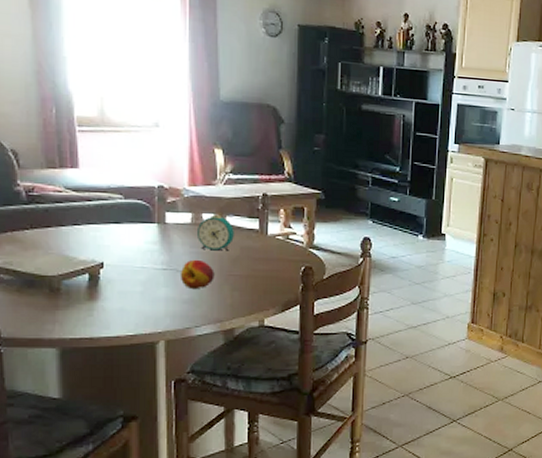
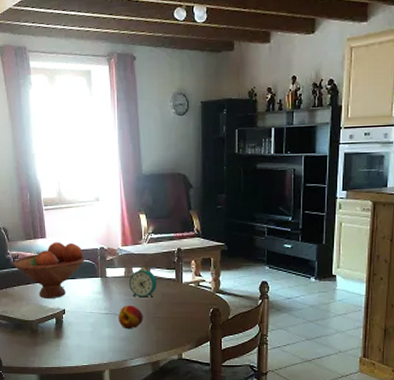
fruit bowl: none [25,174,136,248] -> present [13,242,85,298]

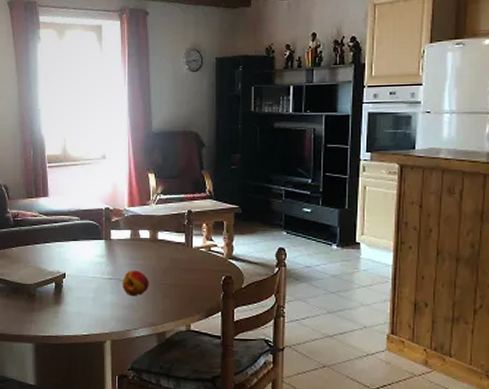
fruit bowl: present [13,242,85,298] -> none [12,201,89,261]
alarm clock: present [129,268,157,298] -> none [135,230,164,262]

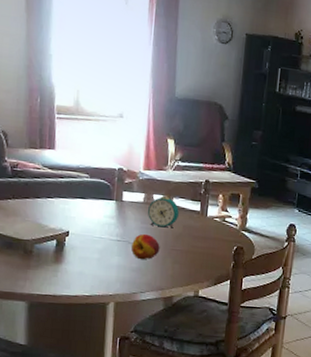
alarm clock: none [135,230,164,262] -> present [148,196,179,228]

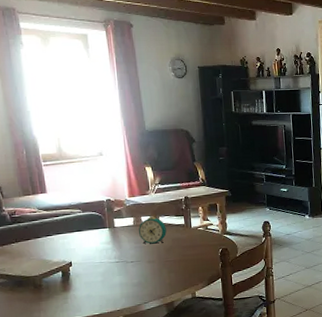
fruit: present [131,233,160,260] -> none [129,251,155,275]

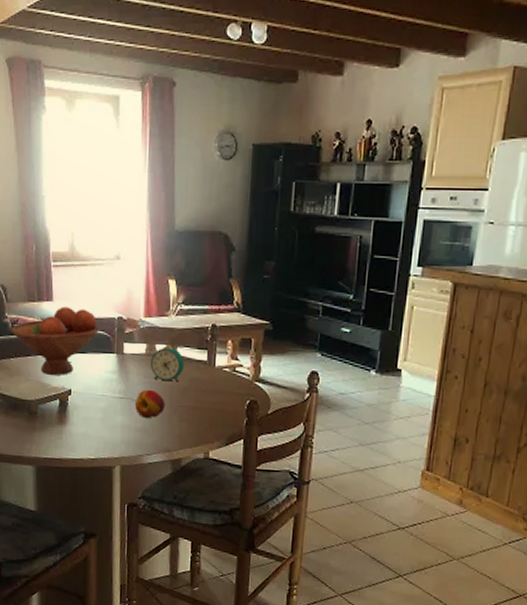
fruit bowl: none [9,196,91,253] -> present [11,306,99,375]
fruit: none [129,251,155,275] -> present [134,389,165,419]

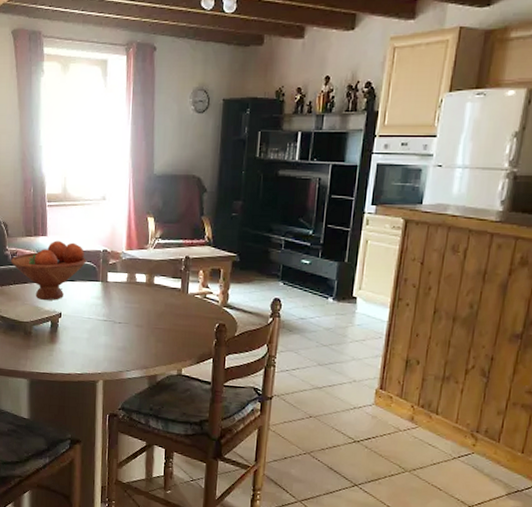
fruit: present [134,389,165,419] -> none [116,313,143,339]
alarm clock: present [151,345,184,382] -> none [131,274,160,307]

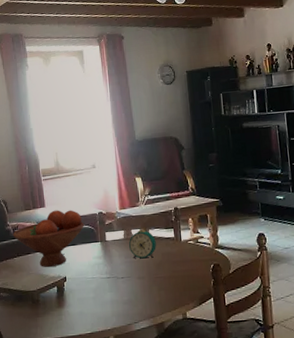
alarm clock: none [131,274,160,307] -> present [129,229,156,259]

